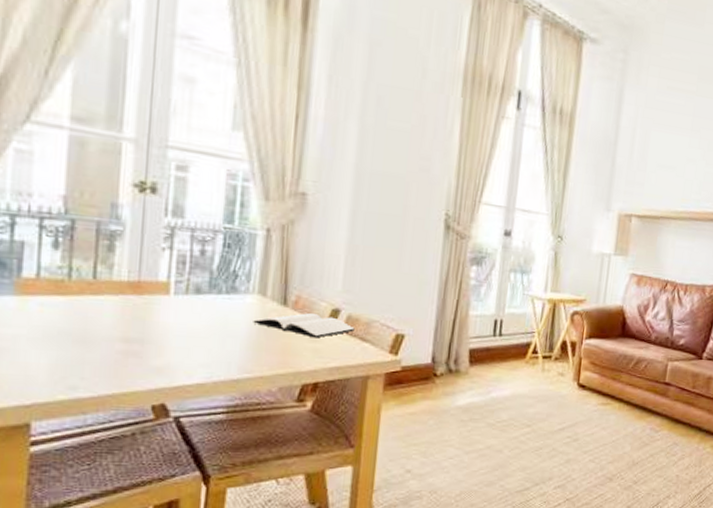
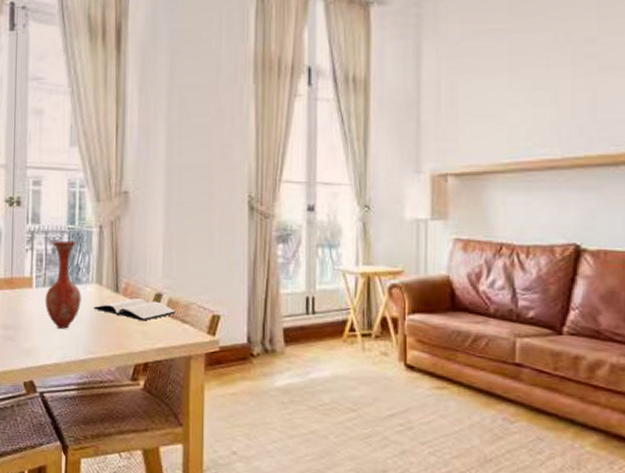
vase: none [186,241,238,344] -> present [45,240,81,329]

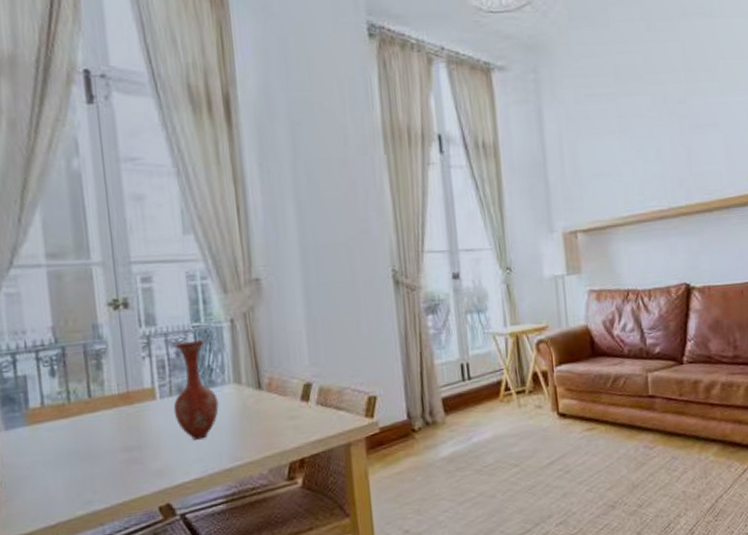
book: present [93,298,176,321] -> none [234,392,329,416]

